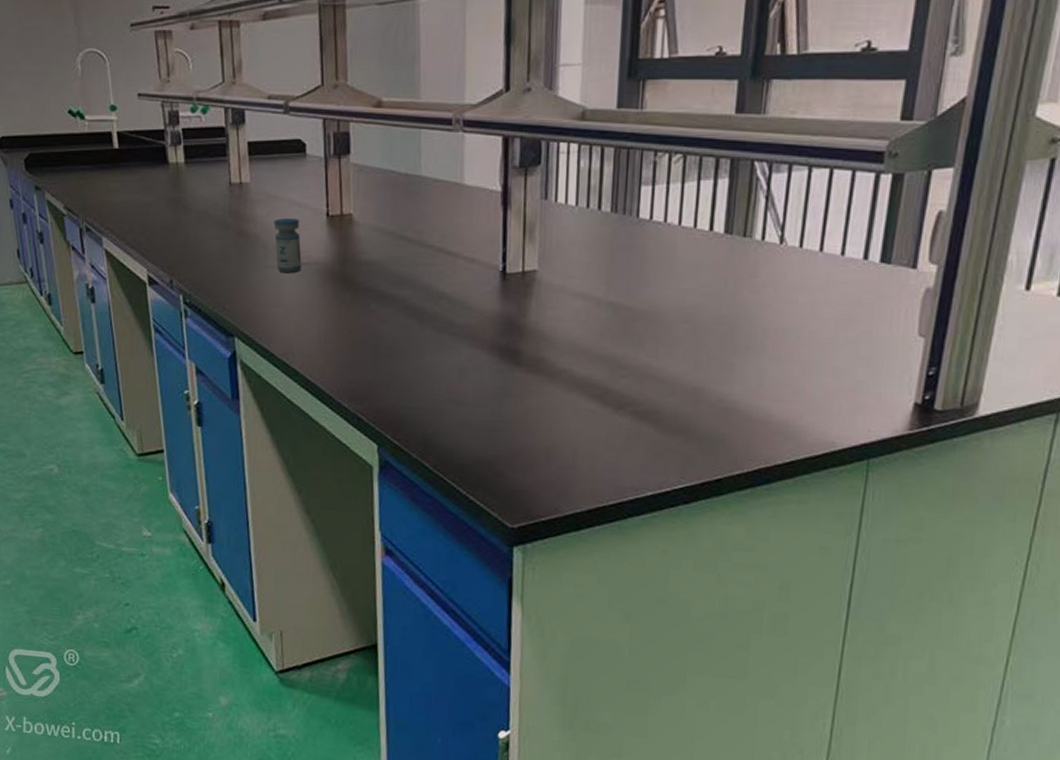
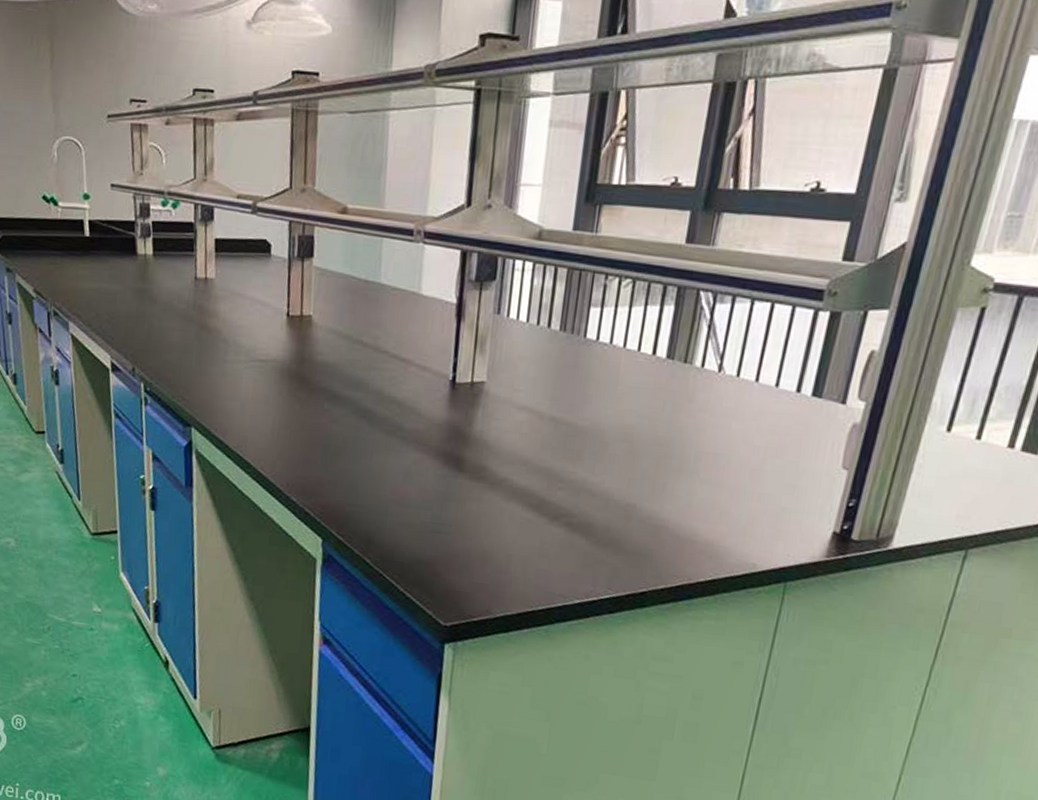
medicine bottle: present [273,218,302,274] -> none [235,315,261,369]

